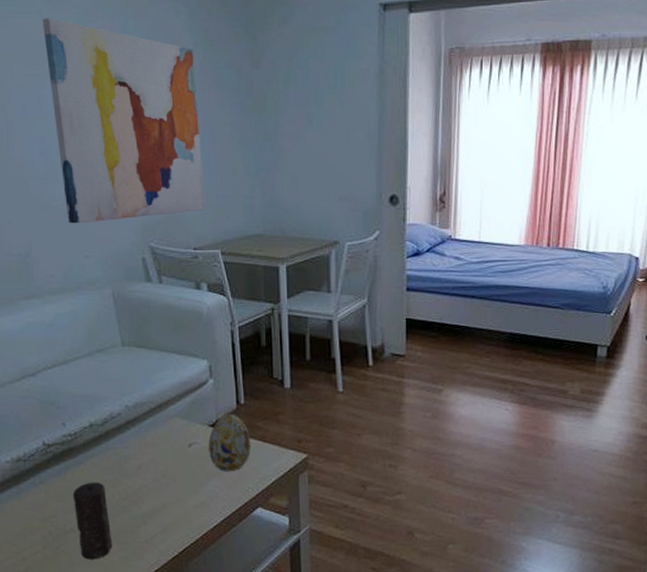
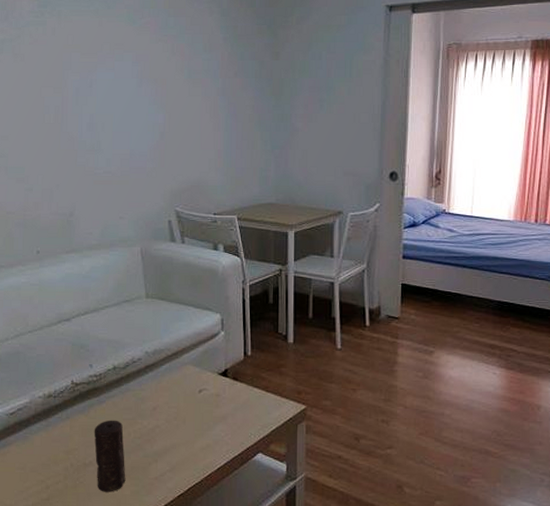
wall art: present [42,18,205,224] -> none [98,16,226,189]
decorative egg: present [208,414,251,472] -> none [217,364,255,418]

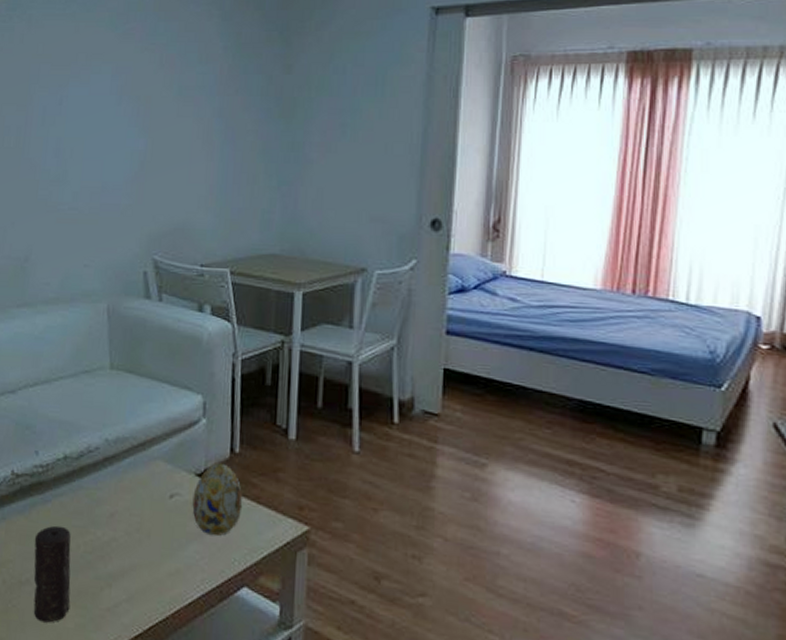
decorative egg: none [217,364,255,418] -> present [192,463,243,536]

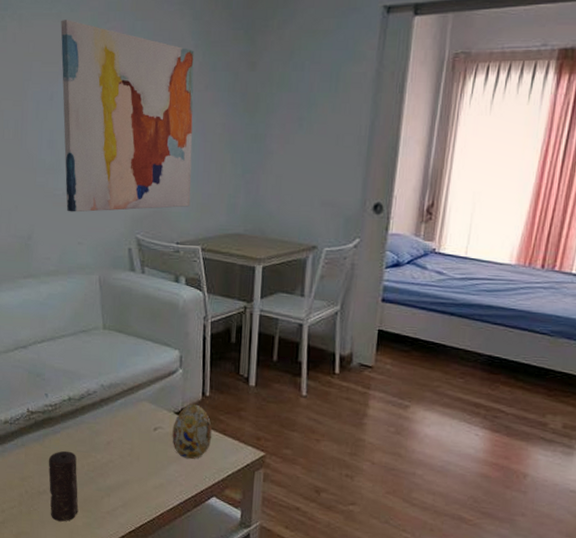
wall art: none [71,20,223,230] -> present [60,20,195,213]

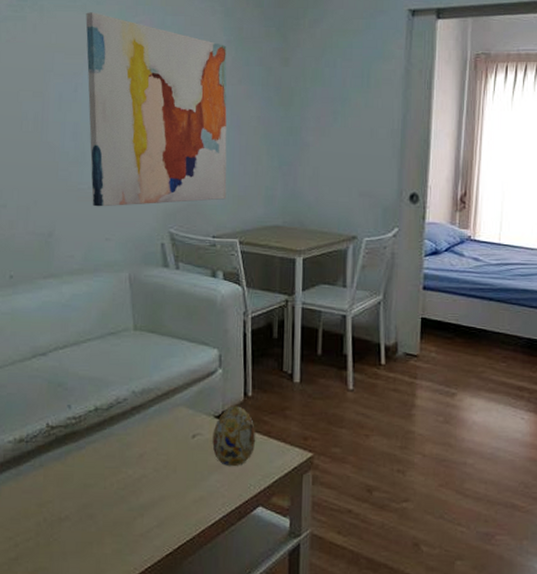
candle: present [48,450,79,522] -> none [71,468,107,551]

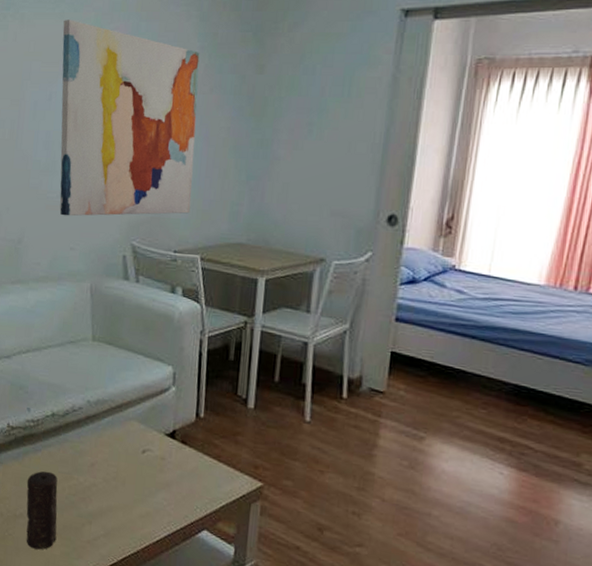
candle: none [71,468,107,551] -> present [26,471,58,550]
decorative egg: present [212,406,256,467] -> none [161,425,206,487]

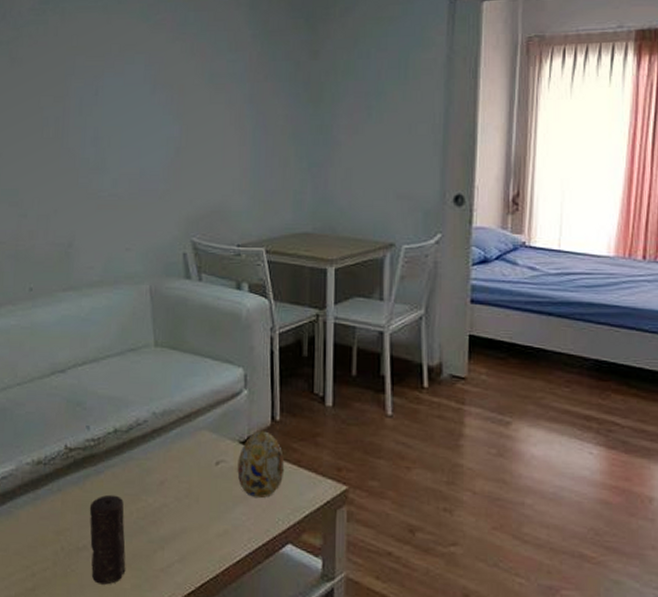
wall art: present [59,20,200,216] -> none [107,12,253,215]
decorative egg: none [161,425,206,487] -> present [237,430,285,499]

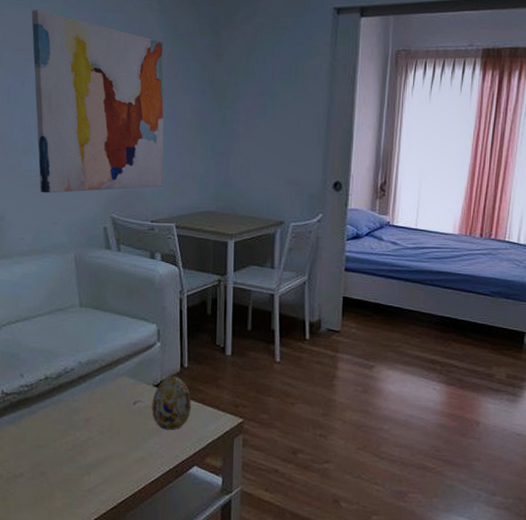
candle: present [89,494,126,585] -> none [24,431,58,504]
wall art: none [107,12,253,215] -> present [31,10,164,193]

